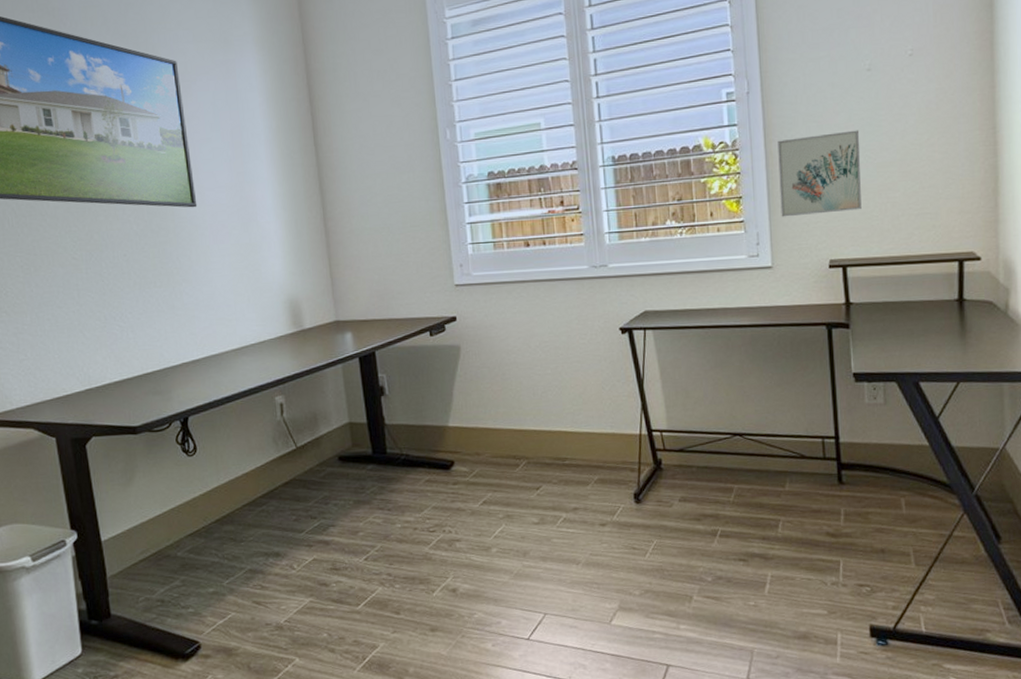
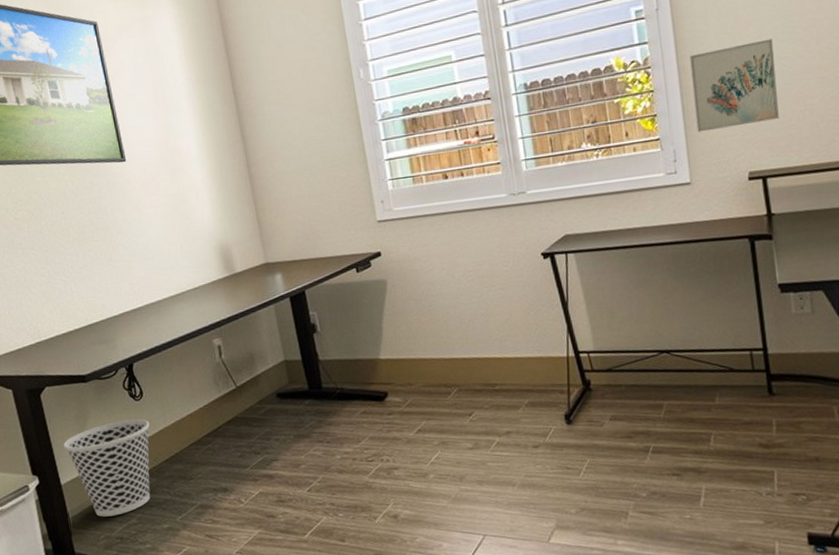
wastebasket: none [107,475,201,578] -> present [64,419,151,517]

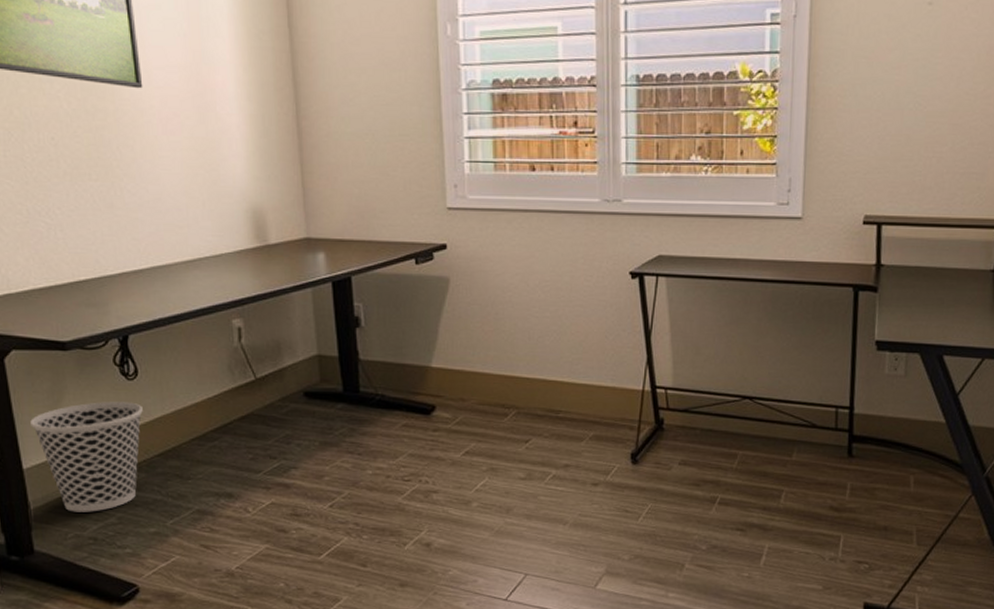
wall art: present [690,39,779,133] -> none [817,71,912,164]

